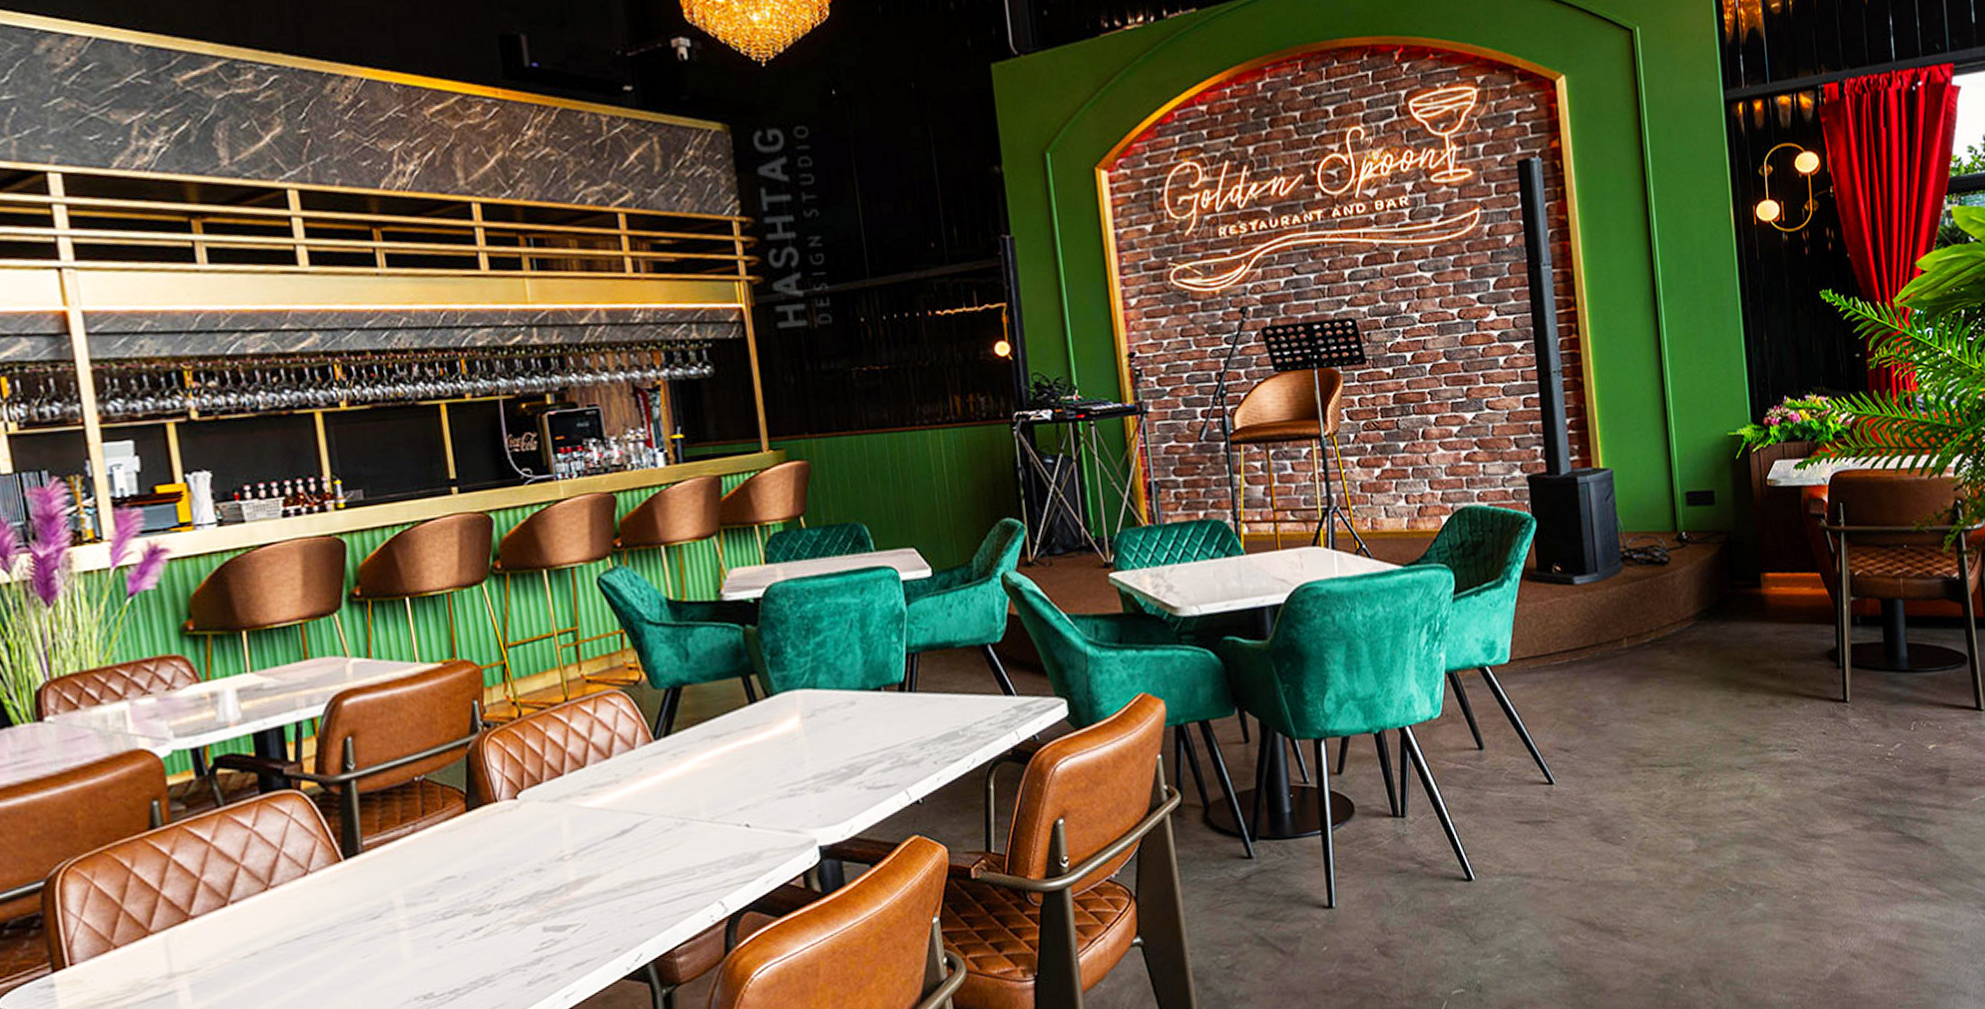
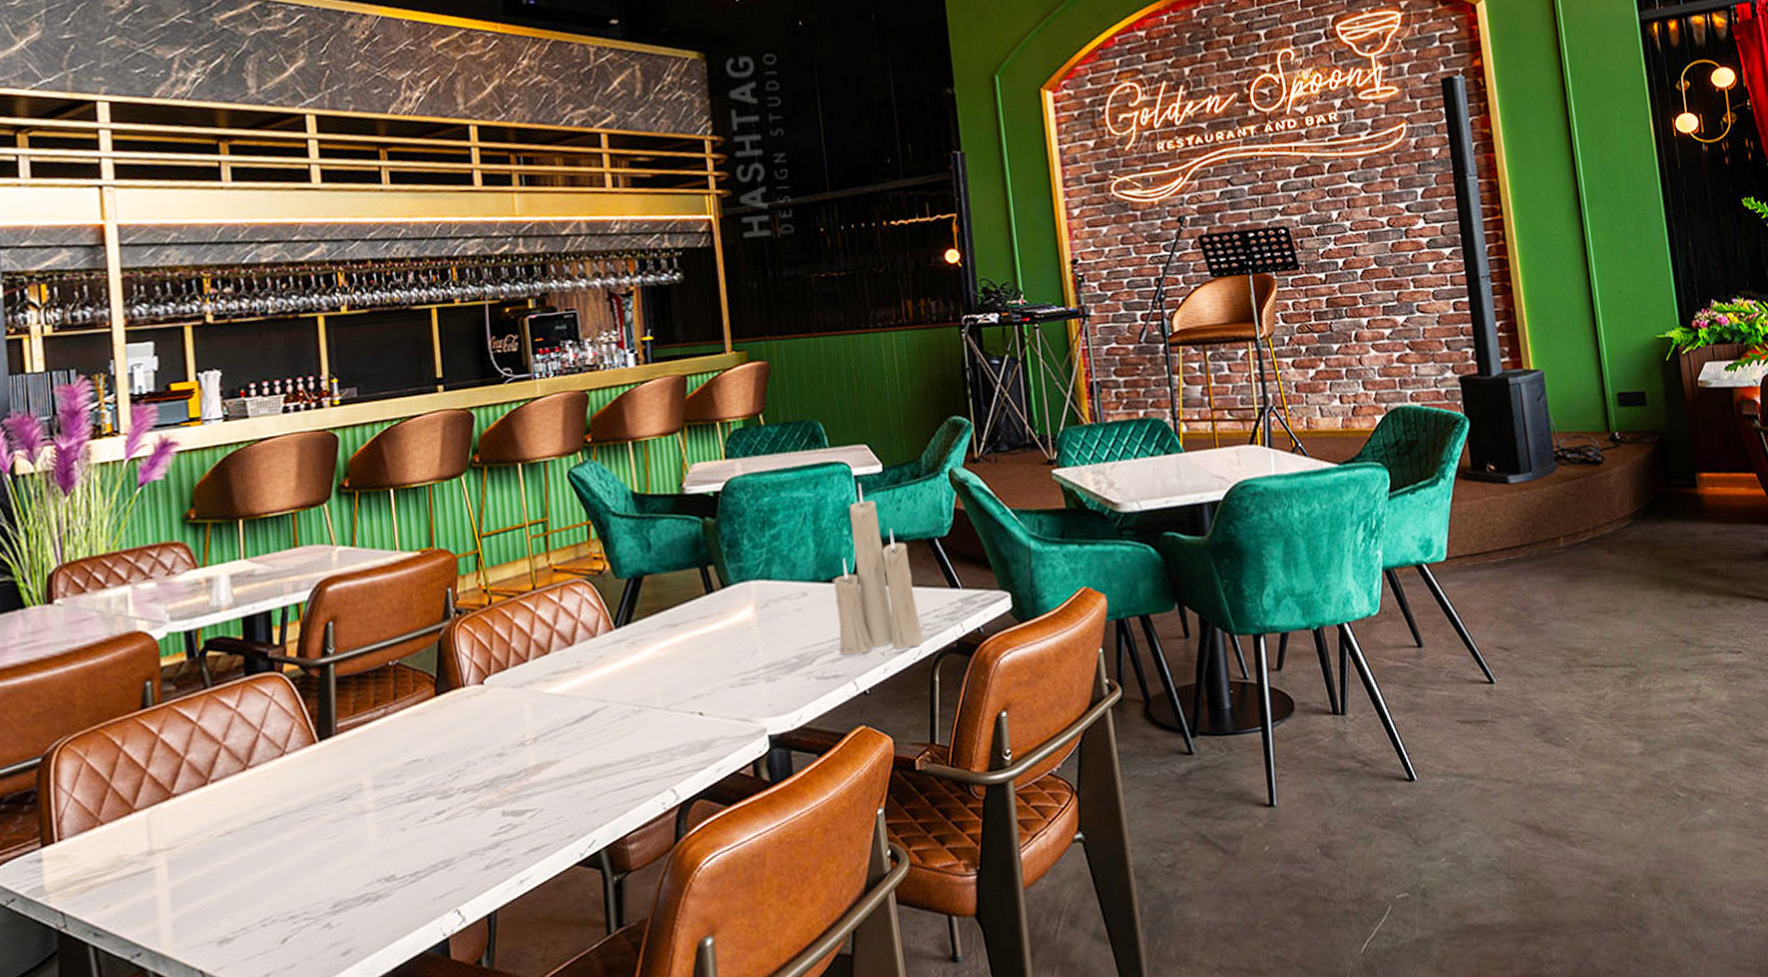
candle: none [882,588,978,765] -> present [833,483,924,656]

